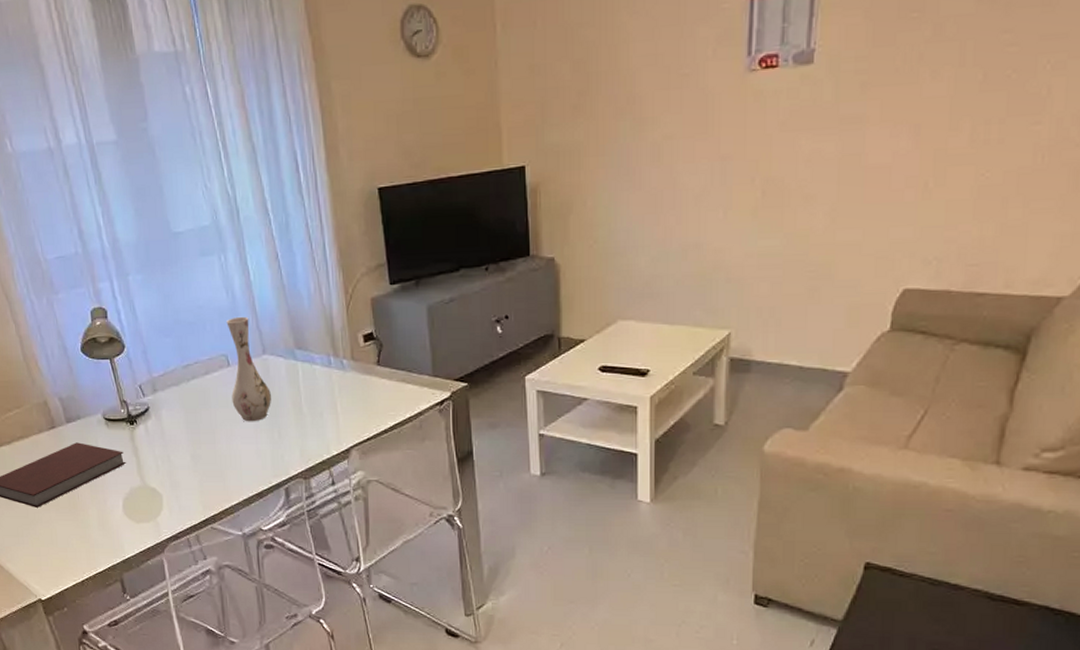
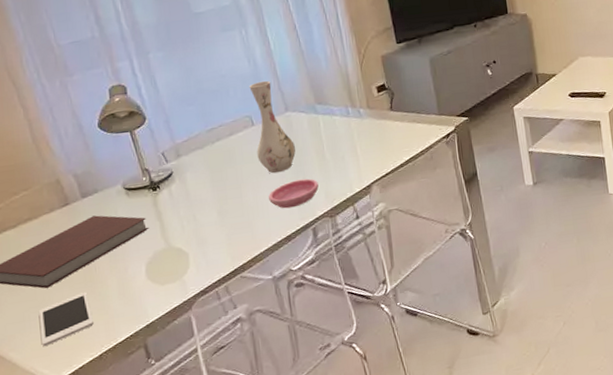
cell phone: none [31,517,77,563] -> present [39,292,94,346]
saucer: none [242,432,294,462] -> present [269,178,319,209]

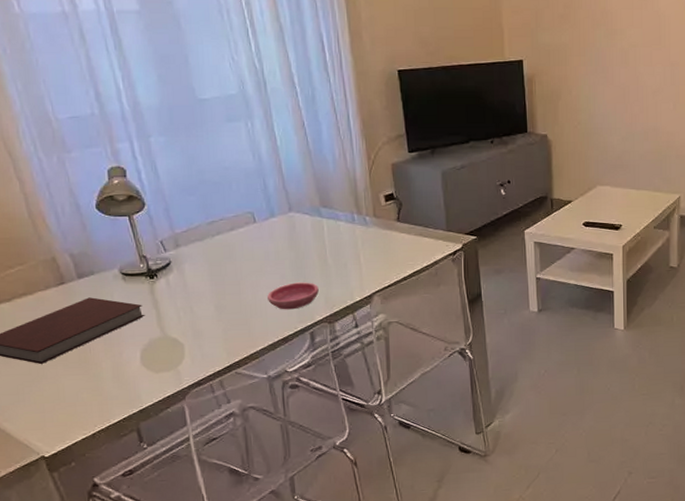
cell phone: present [39,292,94,346] -> none [33,372,87,420]
vase: present [249,80,296,174] -> none [253,177,297,274]

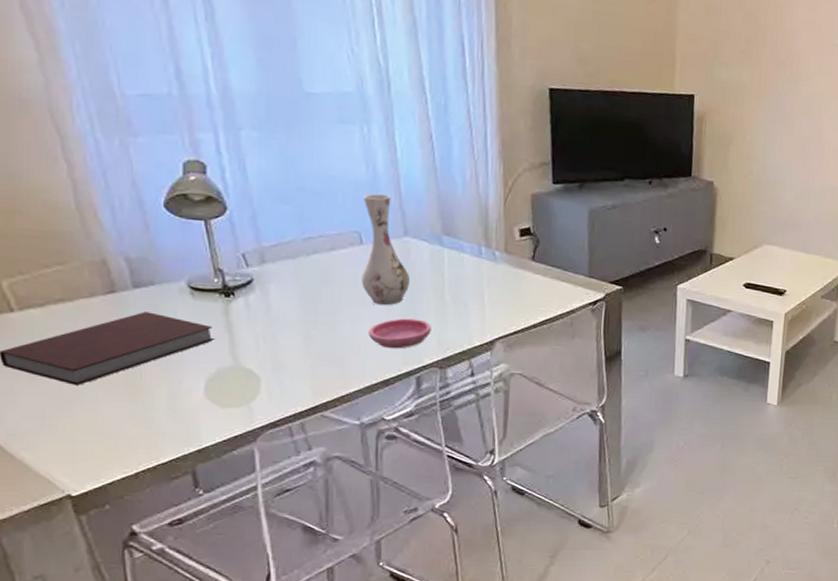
vase: none [253,177,297,274] -> present [361,193,409,306]

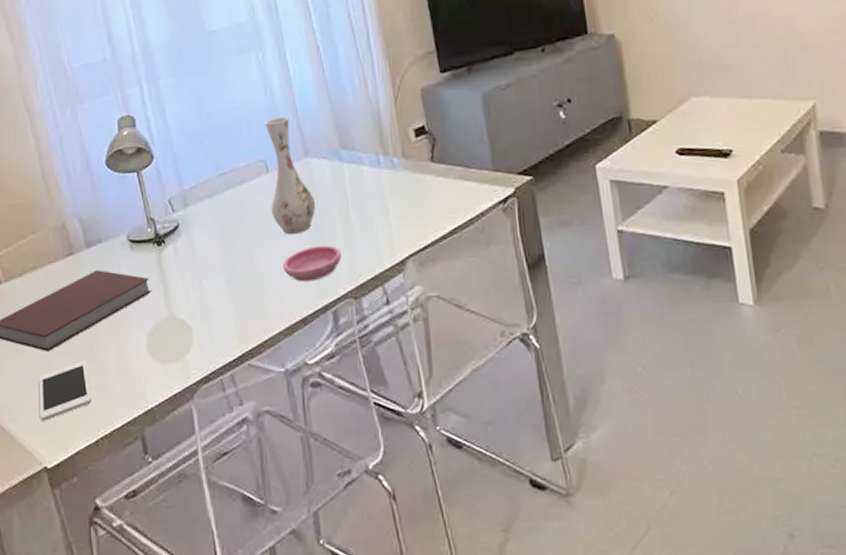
cell phone: none [64,398,132,451] -> present [39,361,91,420]

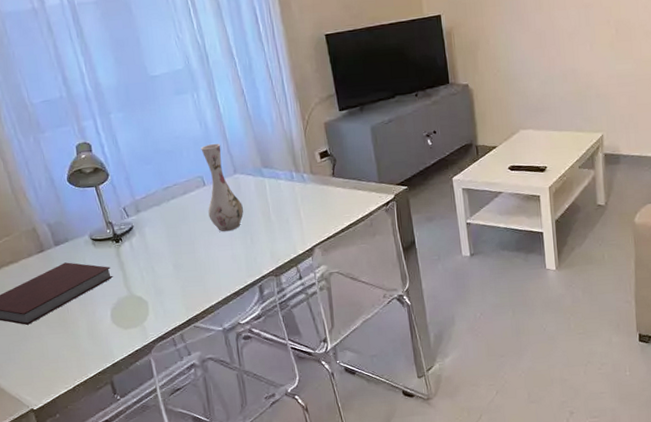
cell phone: present [39,361,91,420] -> none [22,331,67,376]
saucer: present [283,245,341,282] -> none [219,238,265,266]

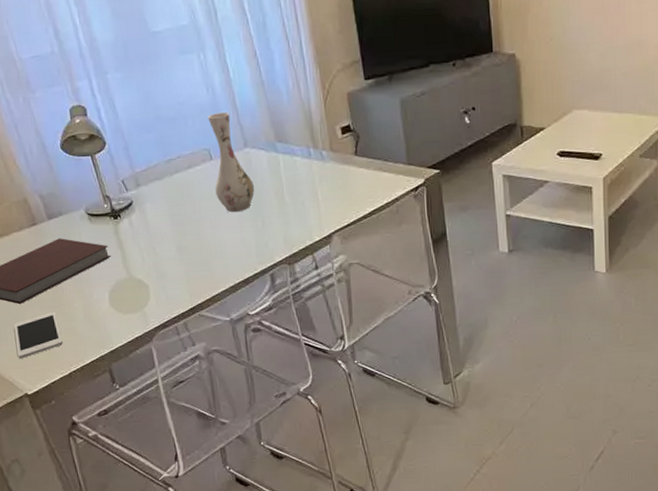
cell phone: none [22,331,67,376] -> present [14,312,63,358]

